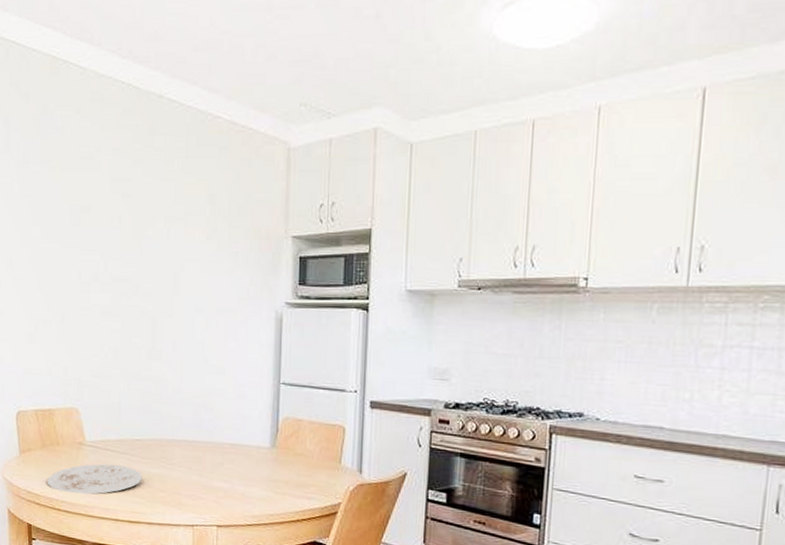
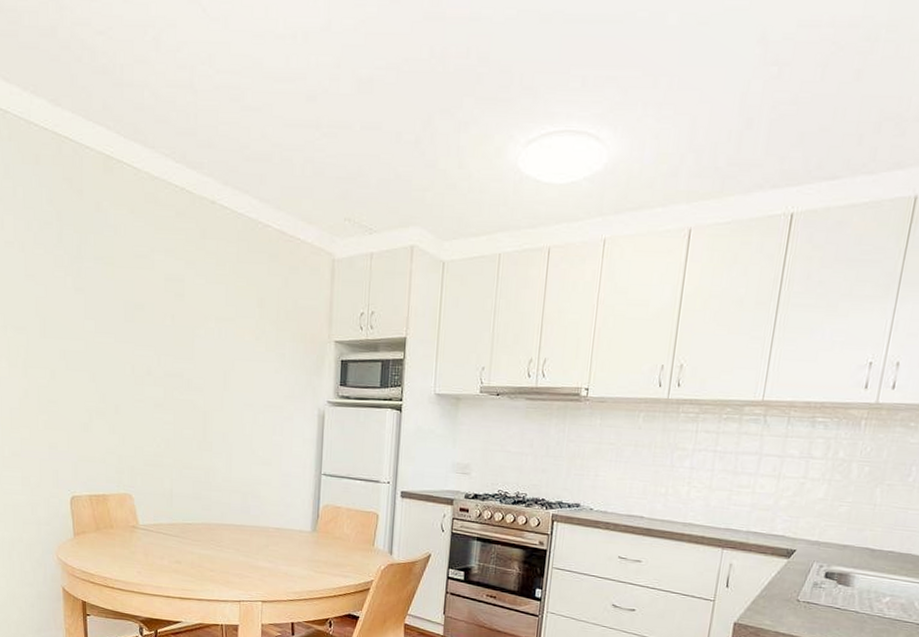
plate: present [46,464,142,495] -> none [101,546,192,574]

